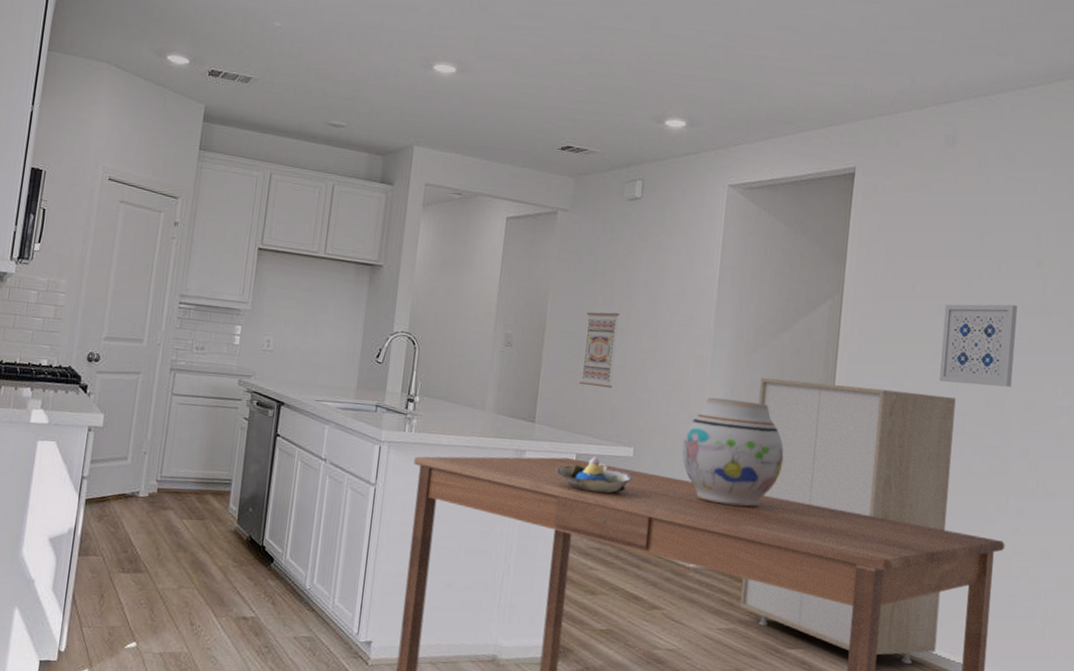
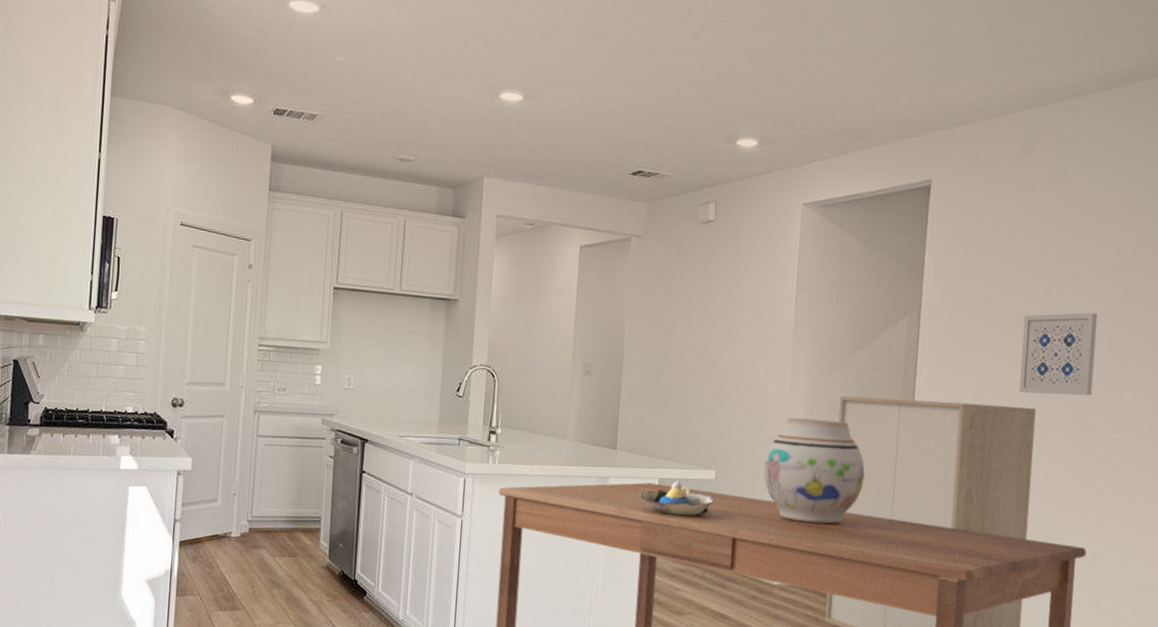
wall art: present [578,312,620,389] -> none [658,337,697,413]

